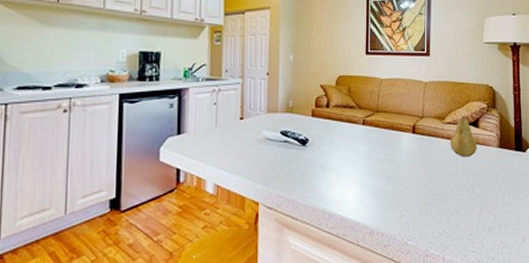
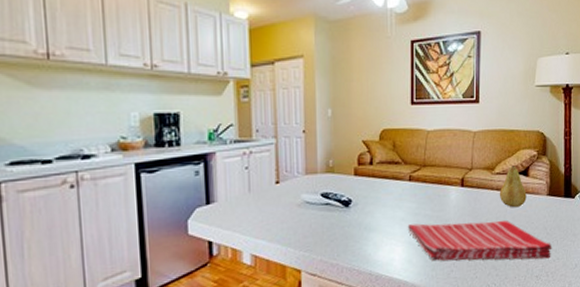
dish towel: none [360,166,504,211] -> present [407,220,552,261]

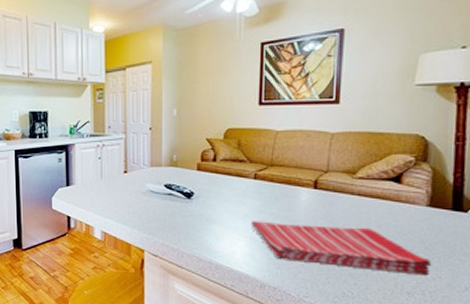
fruit: present [499,166,527,208] -> none [361,171,398,216]

